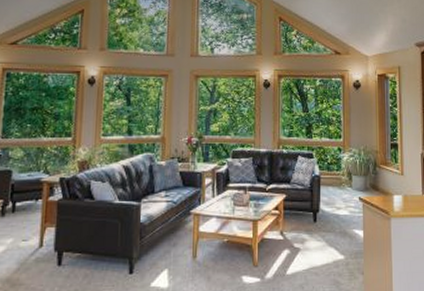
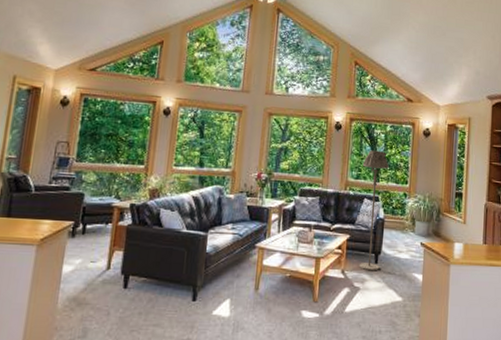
floor lamp: none [294,106,321,230] -> present [358,150,389,271]

